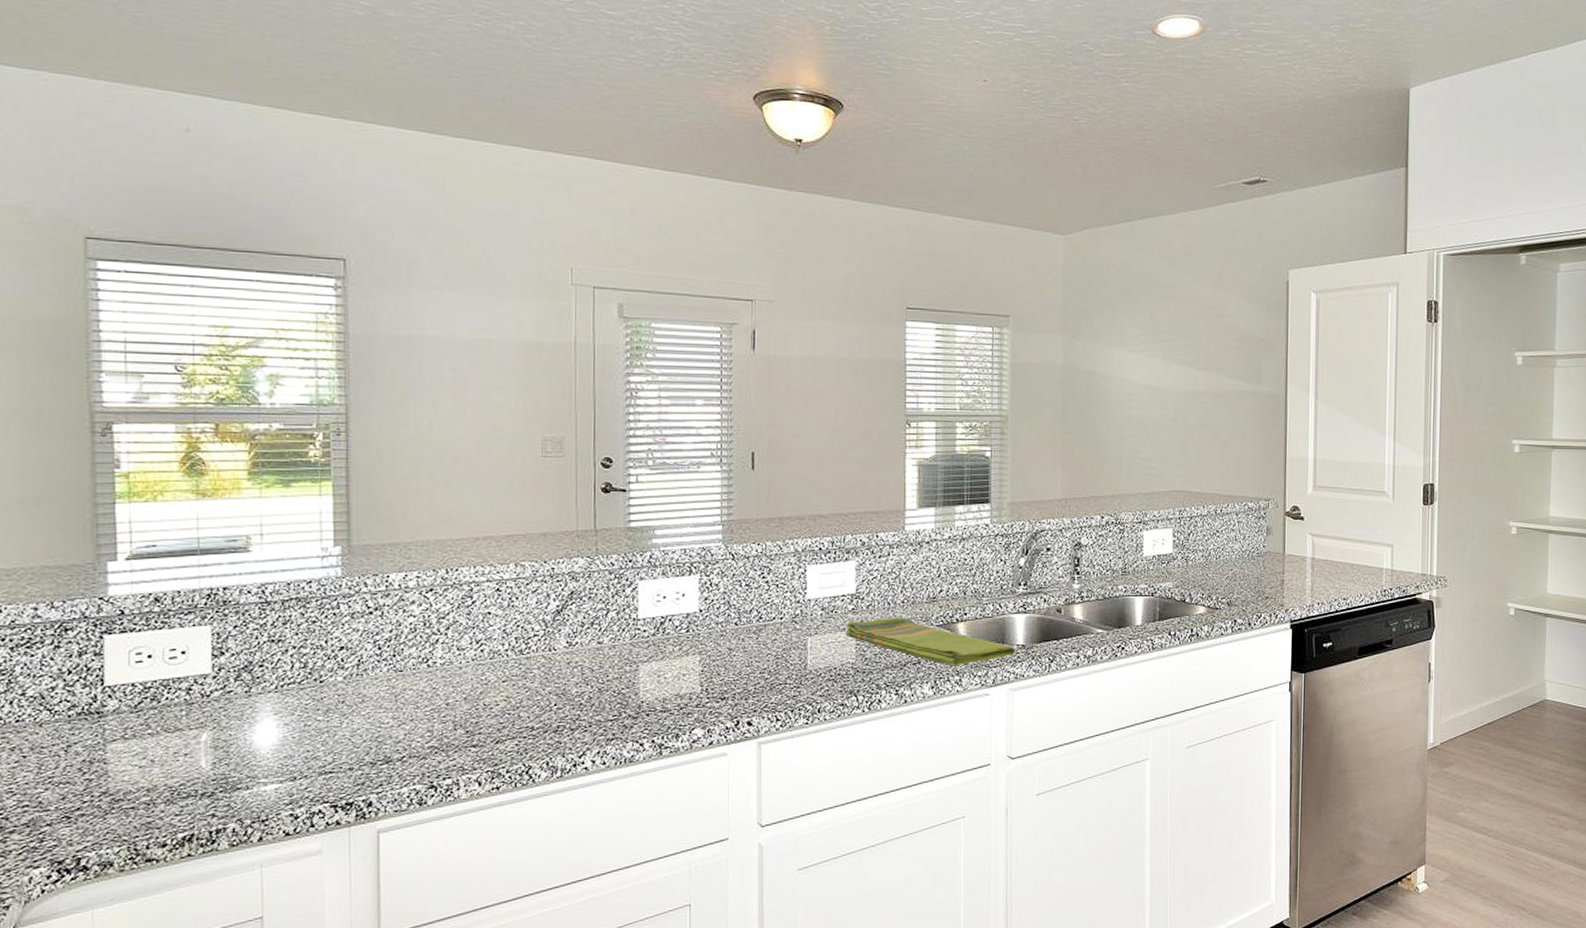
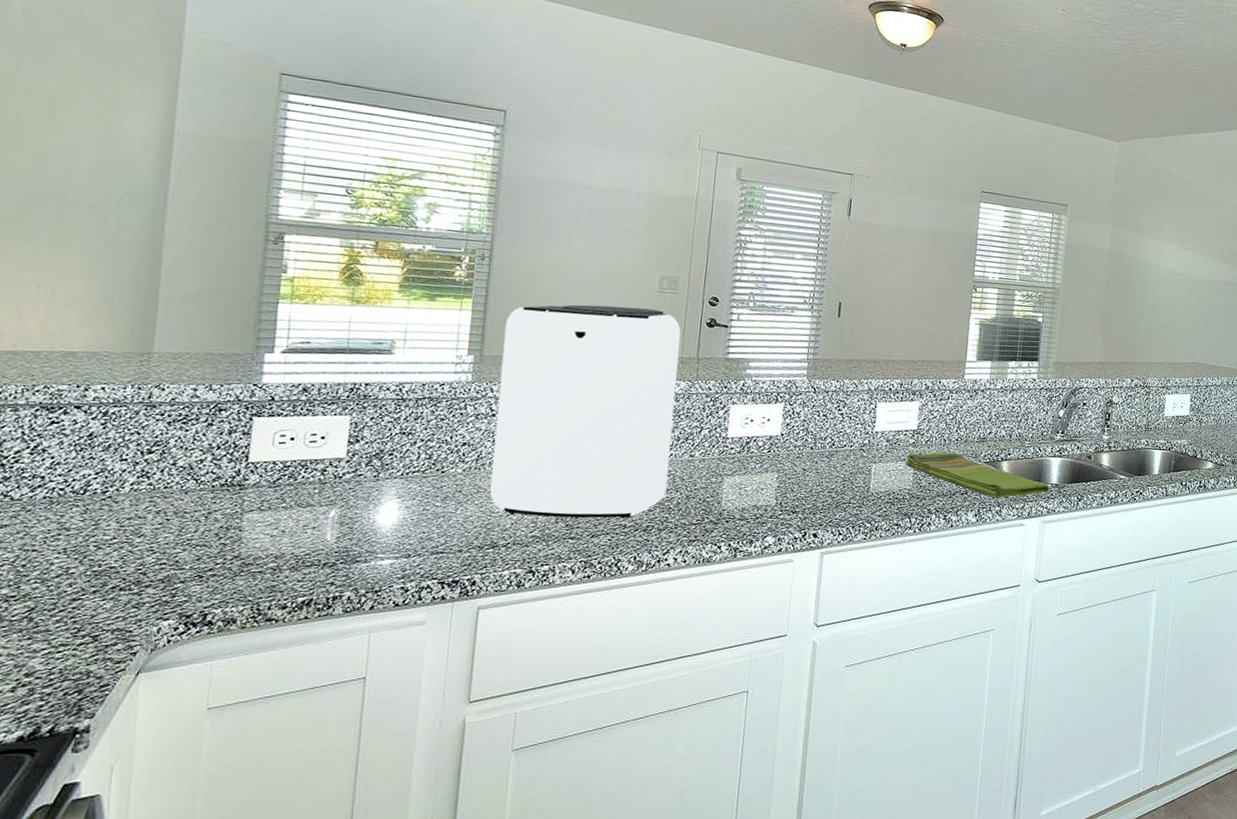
coffee maker: none [372,477,576,724] -> present [489,304,681,518]

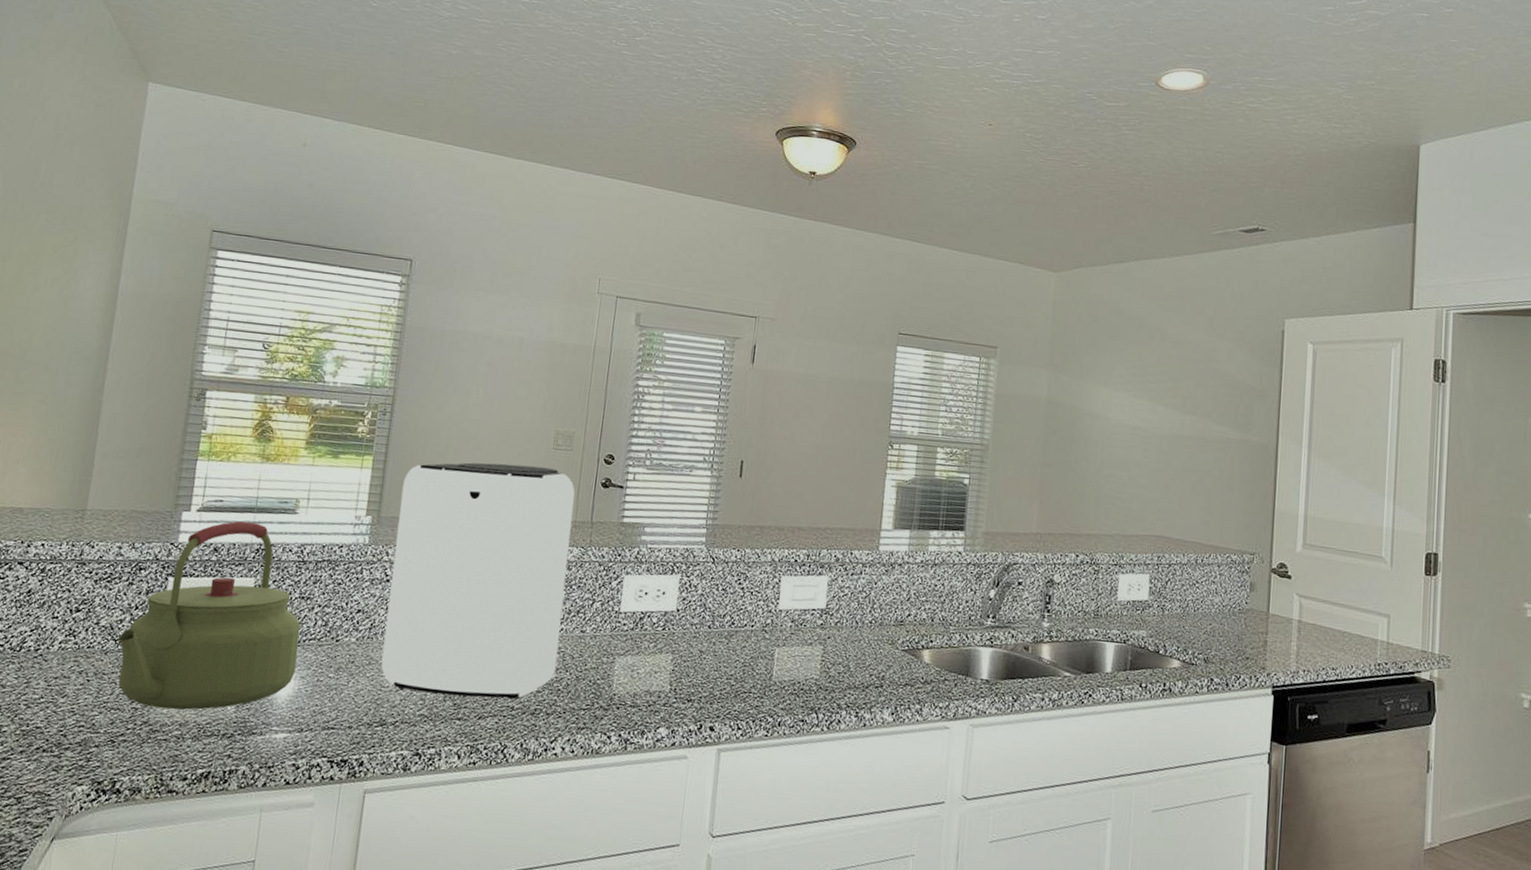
kettle: none [198,362,403,543] -> present [117,521,301,710]
dish towel: present [905,452,1050,498] -> none [812,636,979,694]

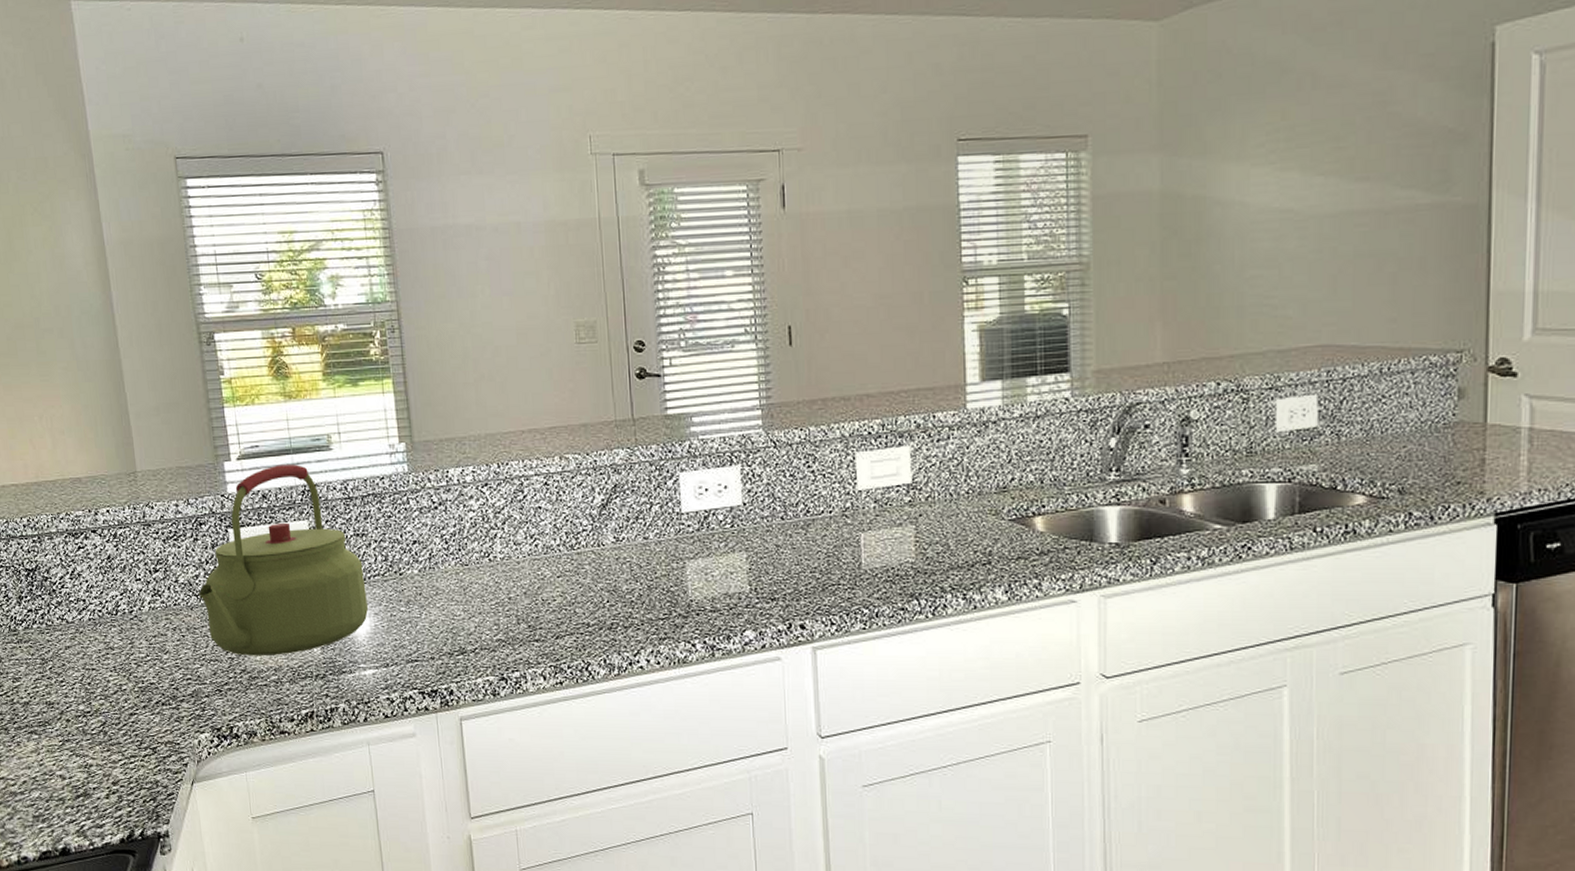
coffee maker: present [381,462,575,700] -> none [428,365,625,618]

